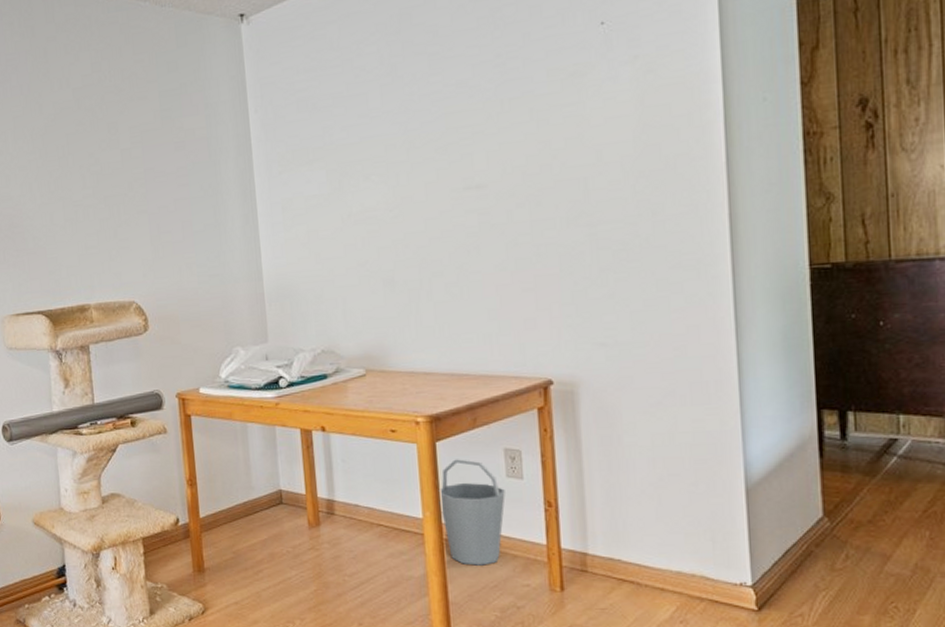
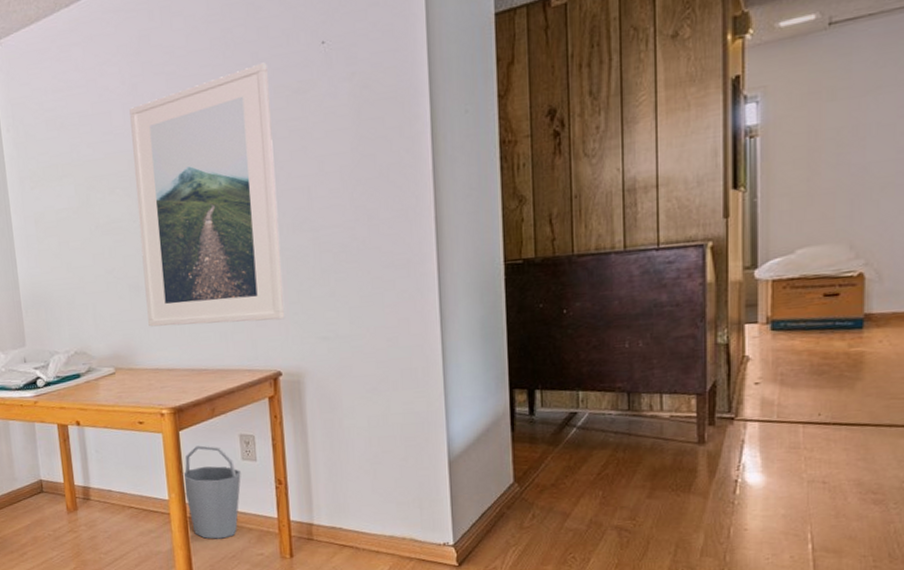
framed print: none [388,43,556,326] -> present [129,62,284,327]

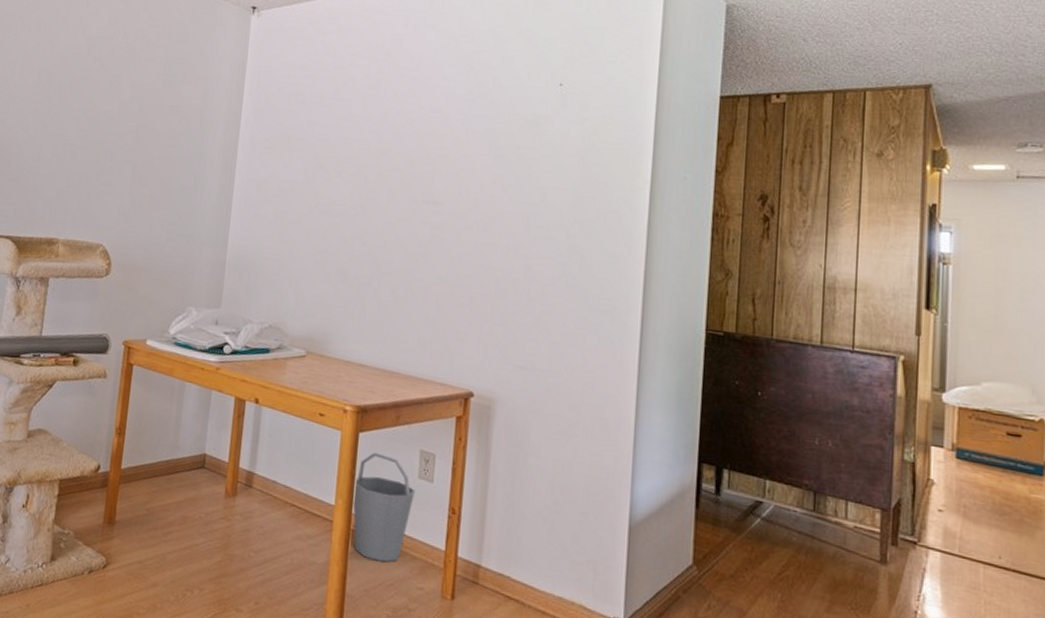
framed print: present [129,62,284,327] -> none [349,89,506,339]

